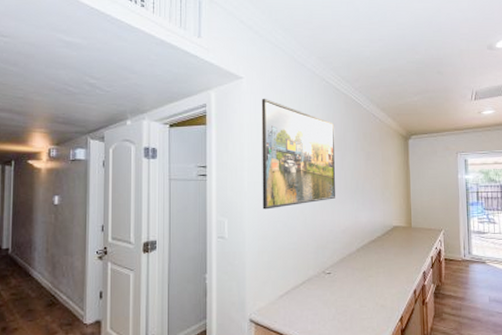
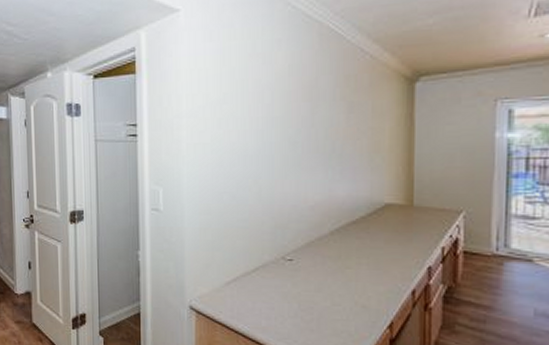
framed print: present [261,98,335,210] -> none [203,35,302,178]

